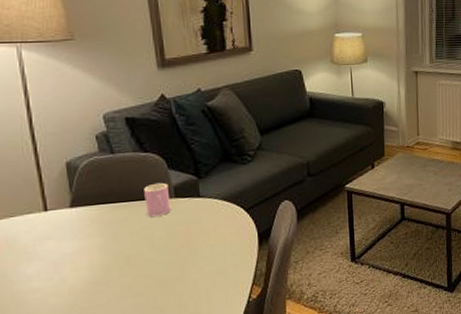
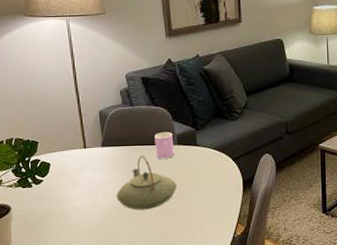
teapot: none [91,214,175,284] -> present [116,156,177,210]

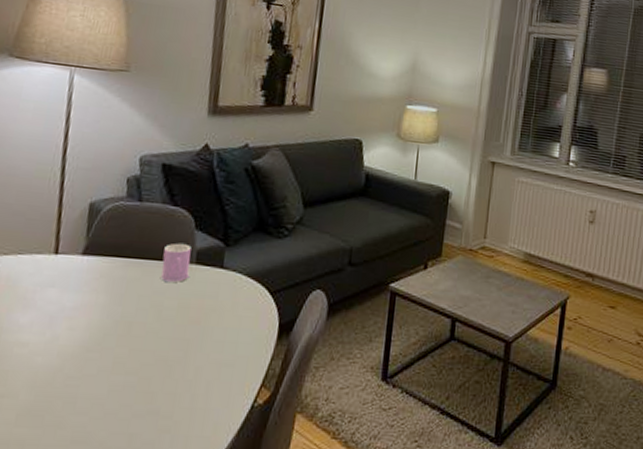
teapot: present [116,156,177,210] -> none [87,274,183,356]

